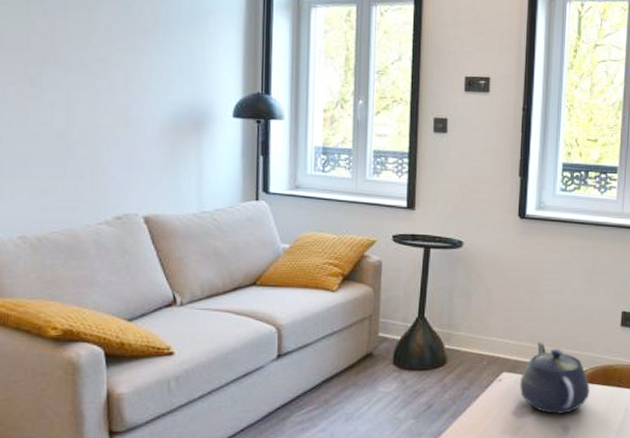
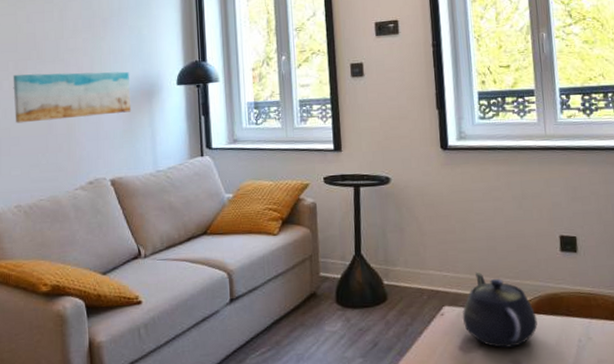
wall art: none [21,80,175,143] -> present [13,71,132,124]

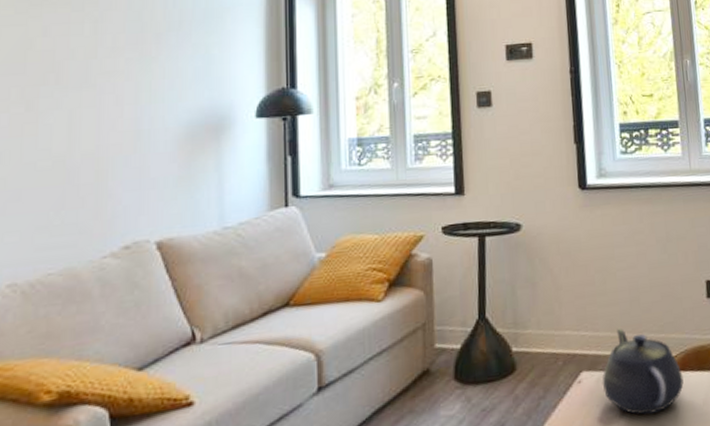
wall art: present [13,71,132,124] -> none [15,100,191,171]

